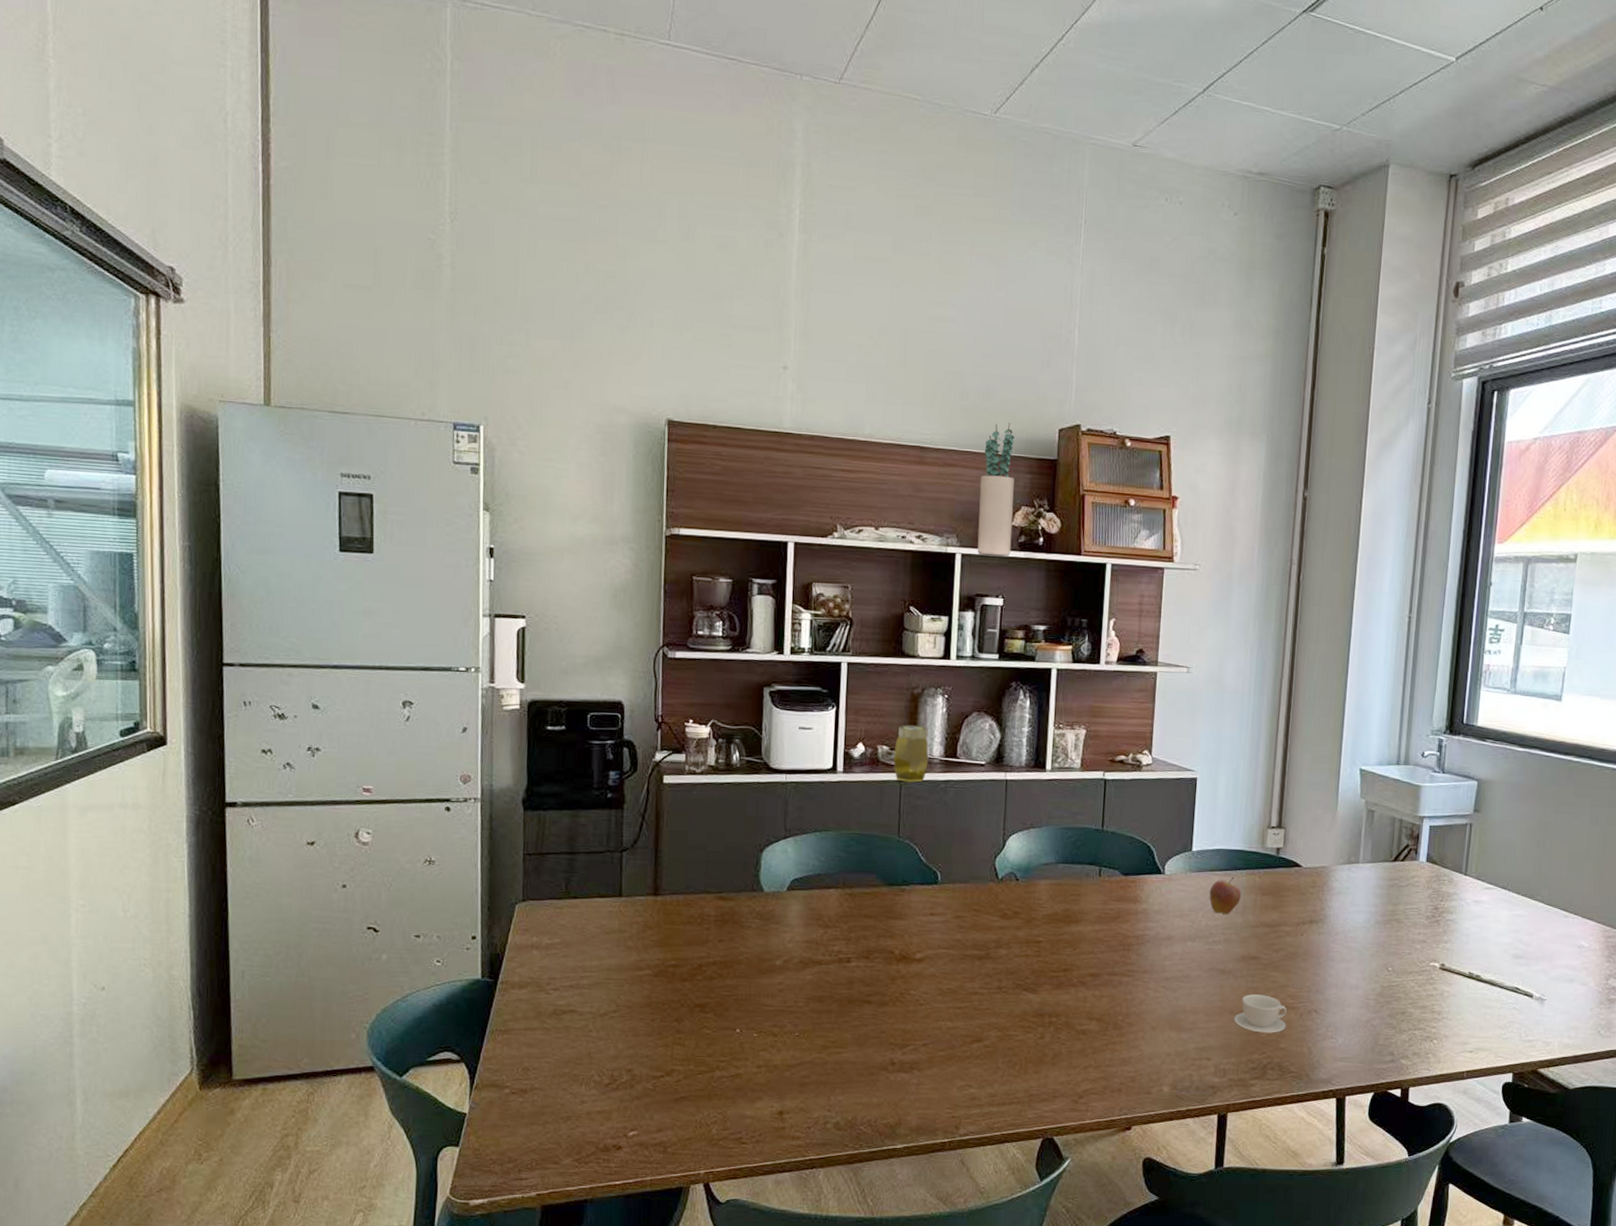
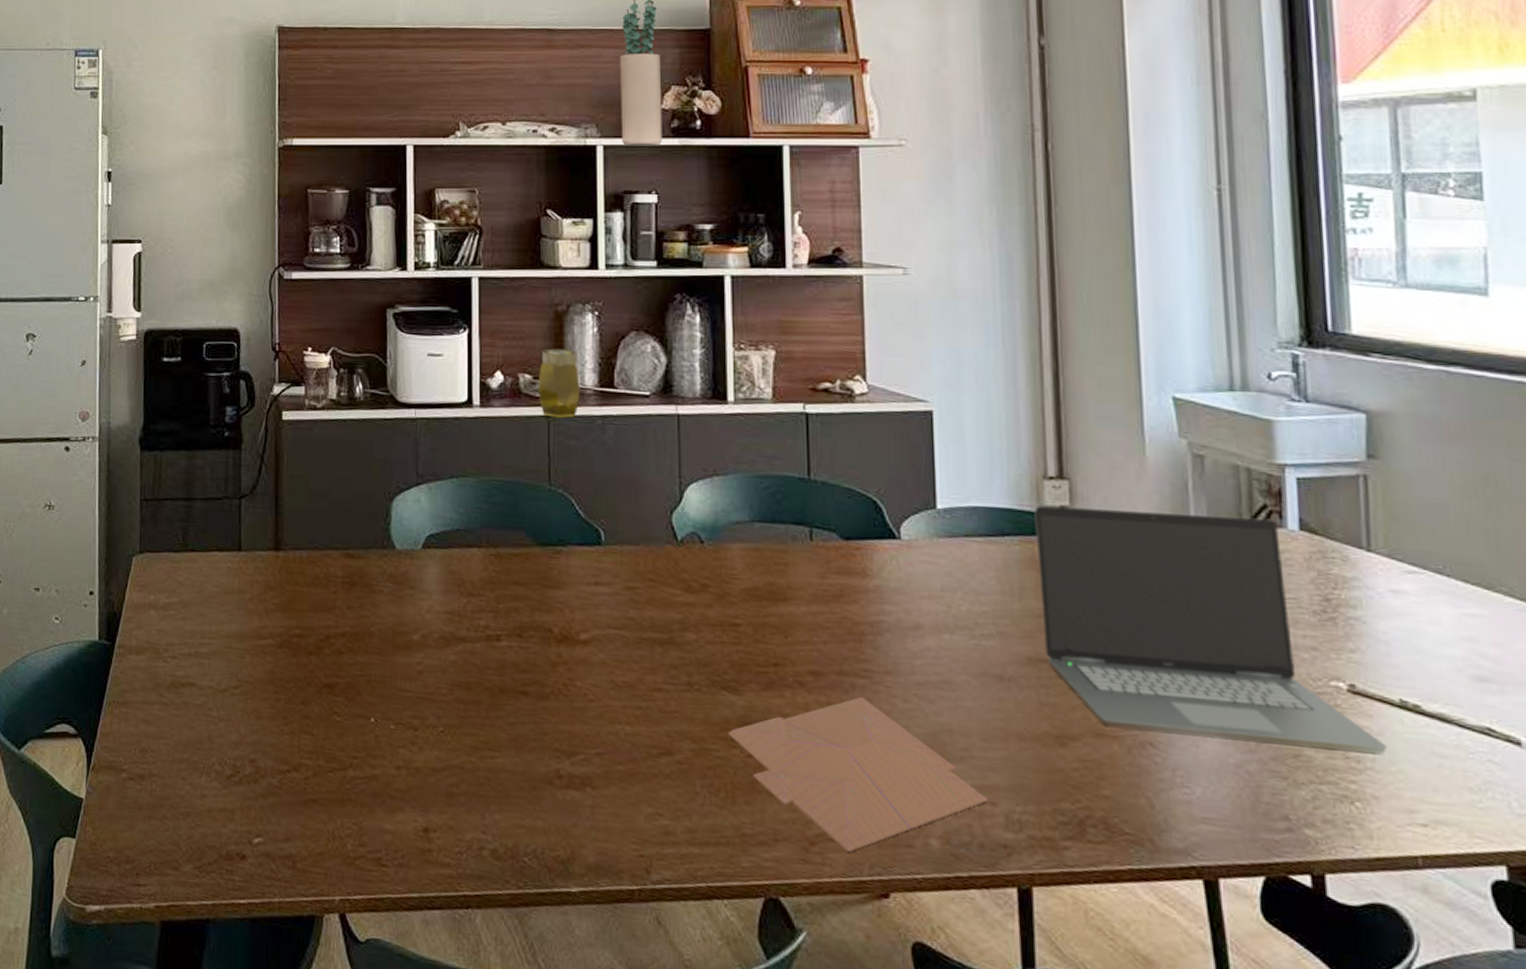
papers: none [1025,990,1205,1102] -> present [728,696,989,853]
fruit: present [1209,877,1241,914] -> none [968,545,1015,597]
teacup: present [1234,994,1287,1033] -> none [1025,713,1108,773]
laptop: none [1255,847,1457,1008] -> present [1034,505,1387,754]

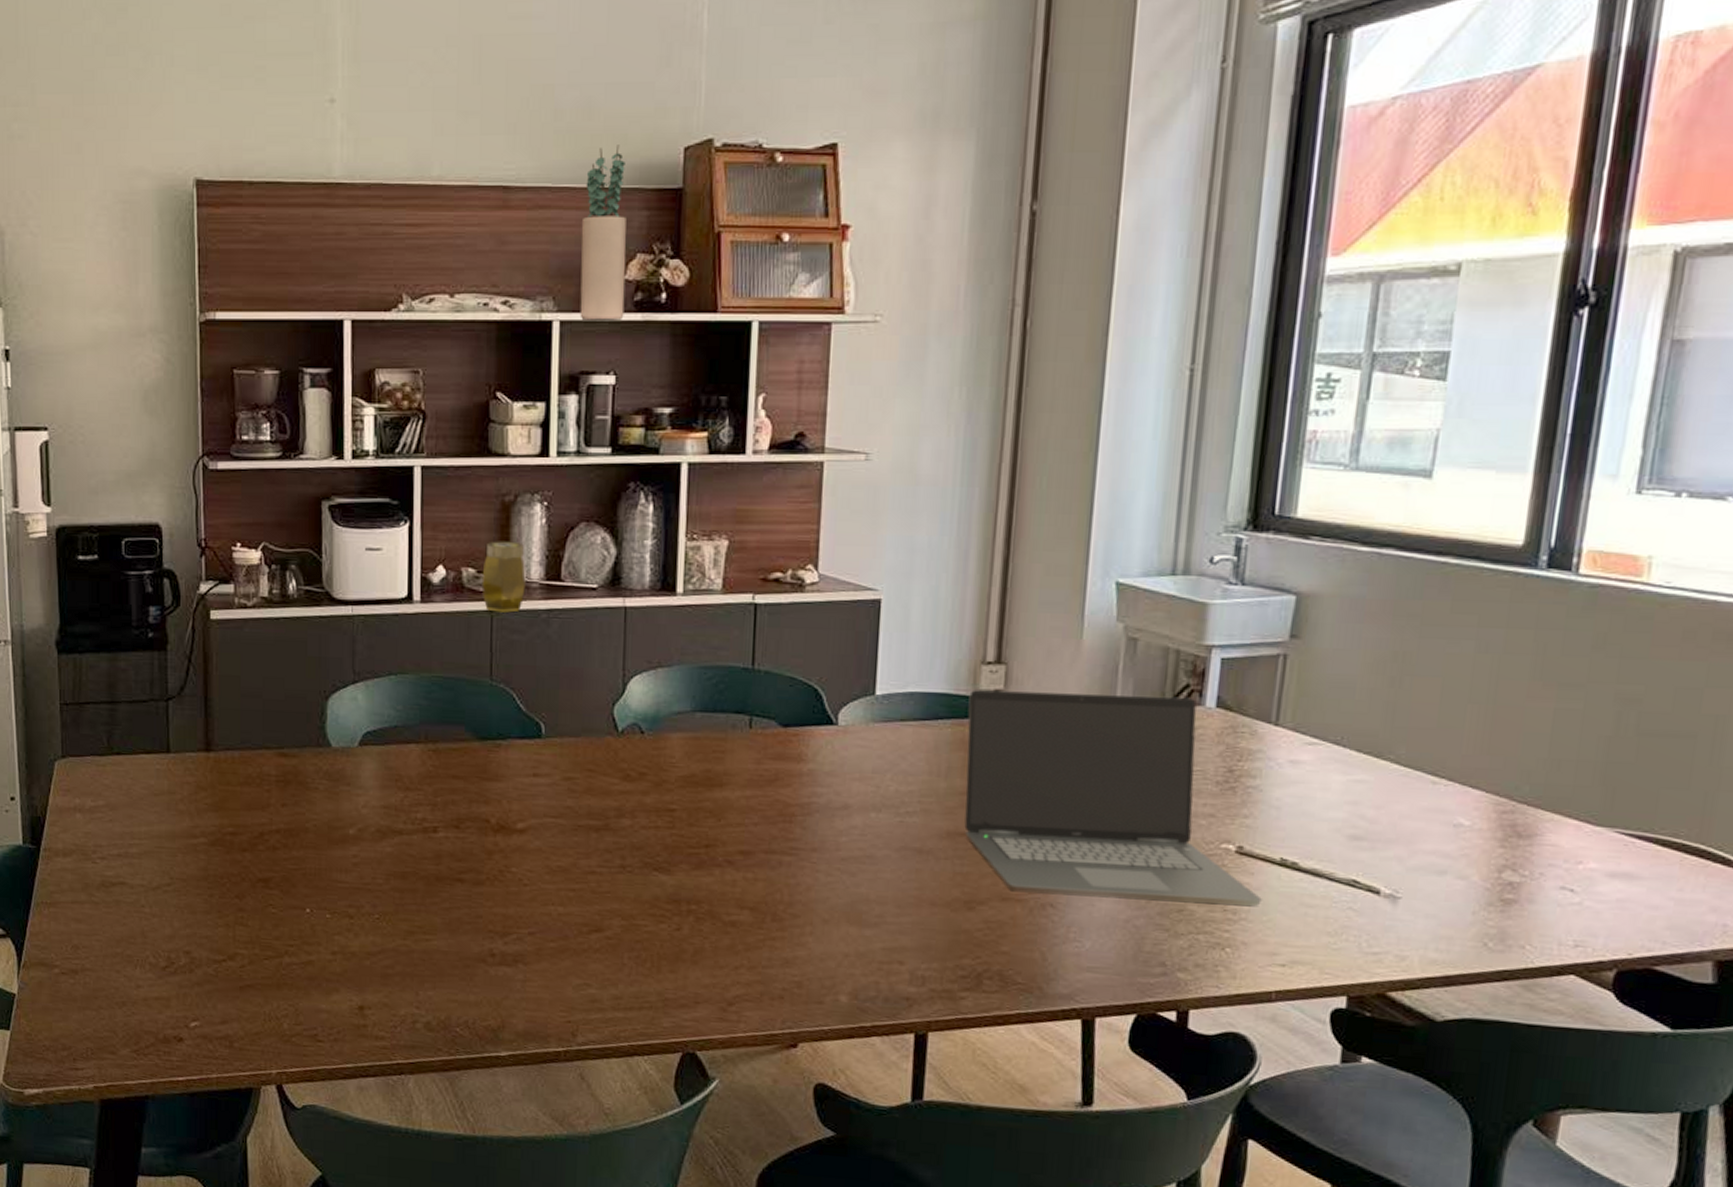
papers: present [728,696,989,853] -> none [657,872,897,1011]

